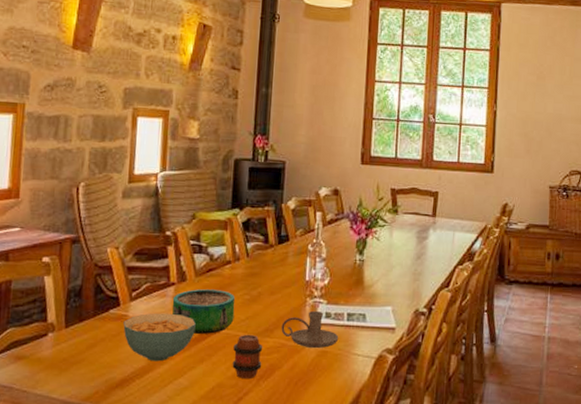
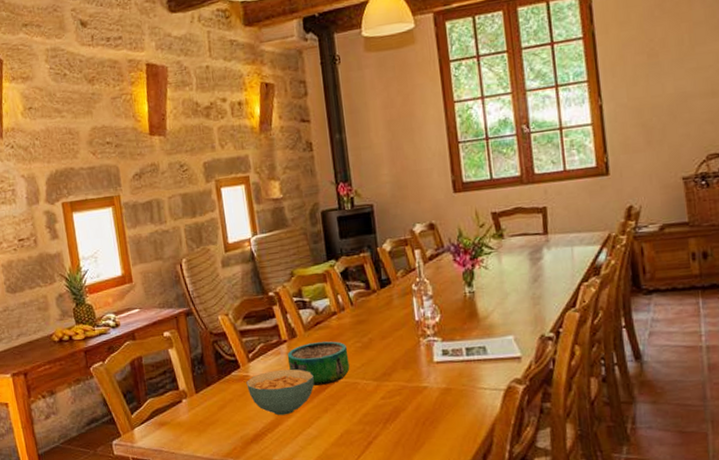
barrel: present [232,334,263,380] -> none [354,380,386,424]
candle holder: present [281,310,339,348] -> none [398,349,461,387]

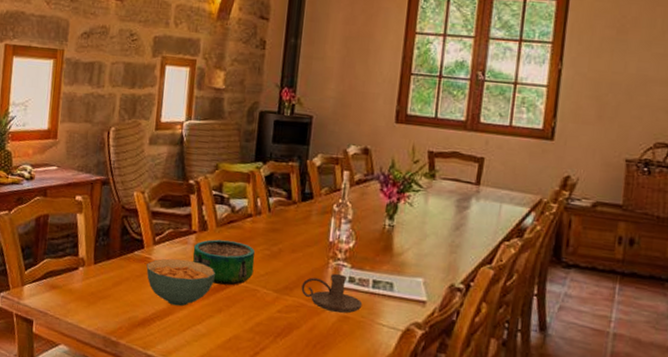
candle holder: none [398,349,461,387] -> present [301,273,363,314]

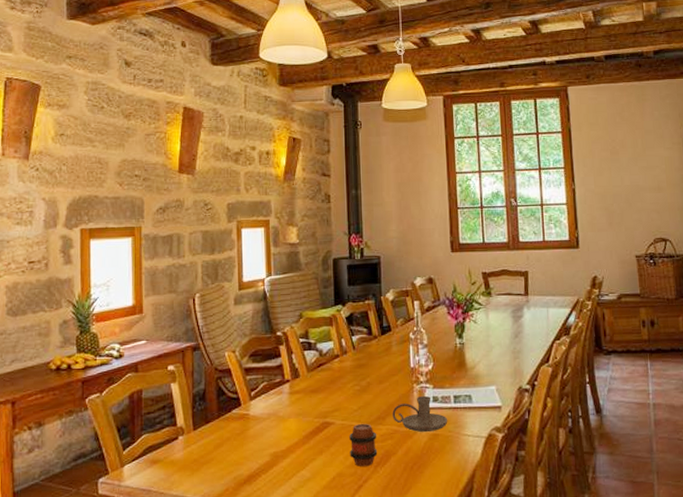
cereal bowl: present [146,258,215,307] -> none [246,409,312,456]
decorative bowl: present [192,239,255,286] -> none [288,383,347,427]
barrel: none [249,289,282,335] -> present [349,423,378,467]

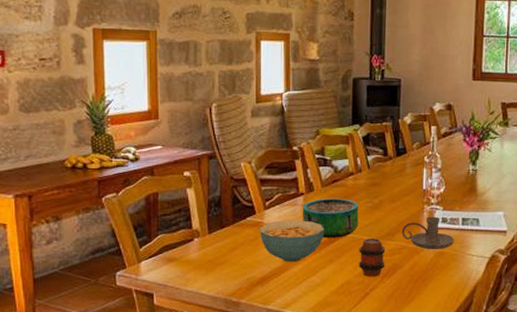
cereal bowl: none [246,409,312,456] -> present [260,220,324,262]
decorative bowl: none [288,383,347,427] -> present [302,198,359,238]

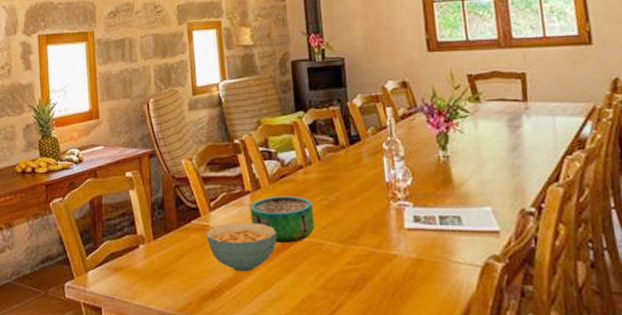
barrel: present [358,237,386,277] -> none [318,242,352,291]
candle holder: present [402,216,455,249] -> none [366,214,434,255]

